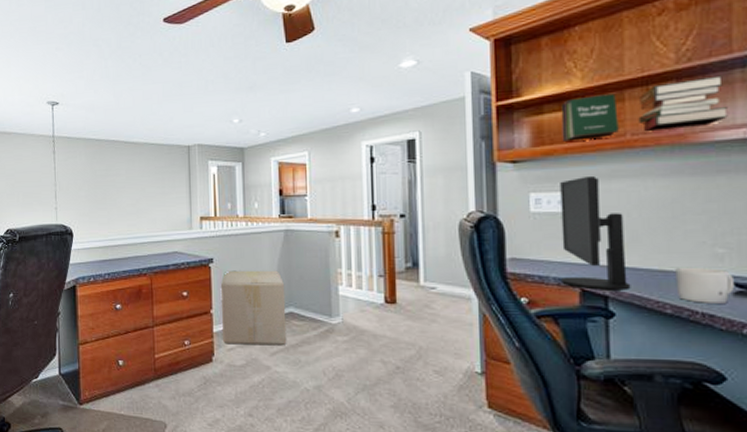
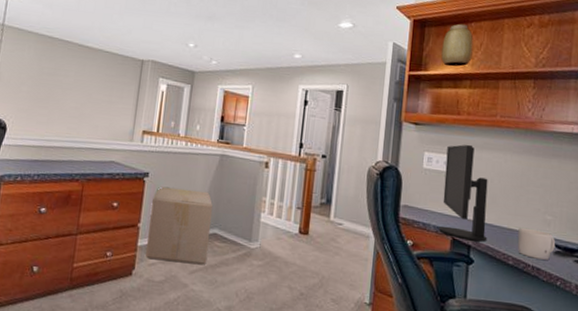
vase: none [537,30,581,87] -> present [441,24,474,67]
books: present [561,94,619,143] -> none [453,80,493,116]
books: present [638,75,728,132] -> none [506,81,564,119]

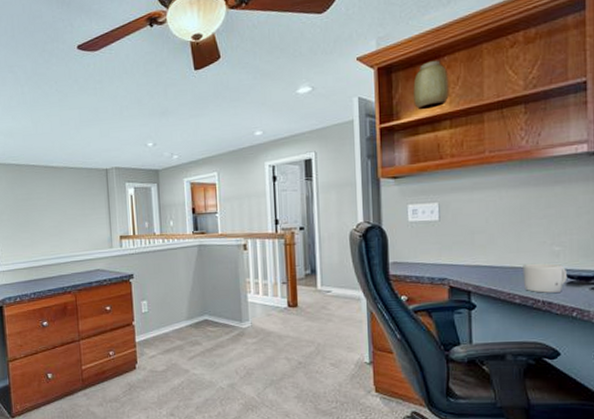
cardboard box: present [146,186,213,265] -> none [141,282,203,353]
computer monitor: present [438,144,488,242] -> none [433,188,489,286]

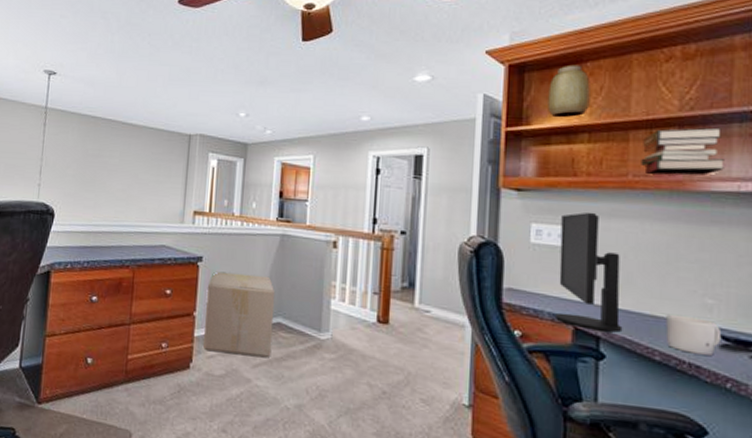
cardboard box: none [141,282,203,353] -> present [203,271,276,358]
computer monitor: none [433,188,489,286] -> present [554,212,623,333]
books: none [495,100,564,150] -> present [641,127,724,176]

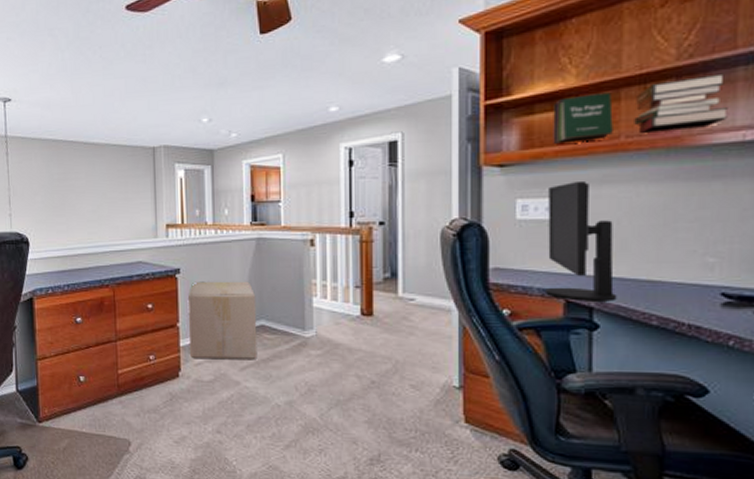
vase: present [548,64,591,118] -> none [530,22,576,84]
books: none [567,132,622,177] -> present [553,93,613,145]
mug: present [665,313,722,356] -> none [663,277,724,315]

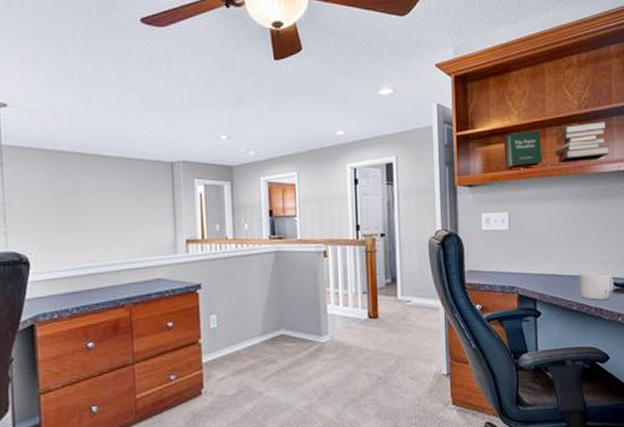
cardboard box: present [189,281,258,360] -> none [210,293,279,375]
computer monitor: present [544,180,617,301] -> none [503,198,551,294]
mug: none [663,277,724,315] -> present [579,271,614,300]

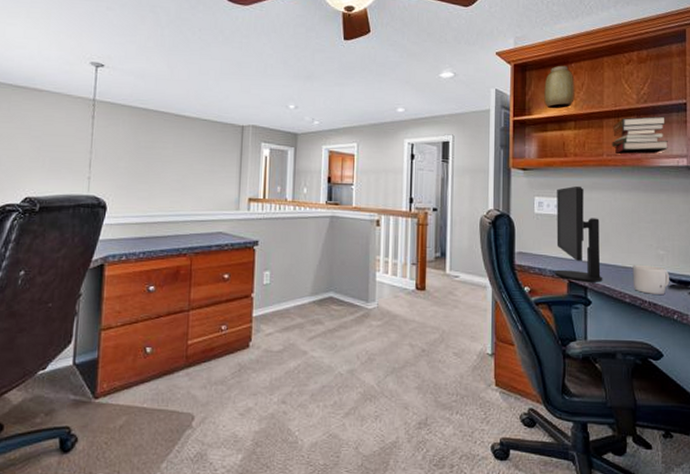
vase: none [486,74,517,121] -> present [544,65,575,109]
books: present [503,131,542,170] -> none [560,120,599,157]
computer monitor: none [503,198,551,294] -> present [554,186,603,282]

